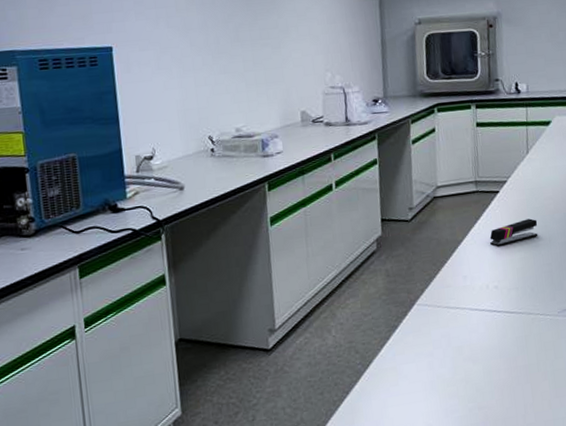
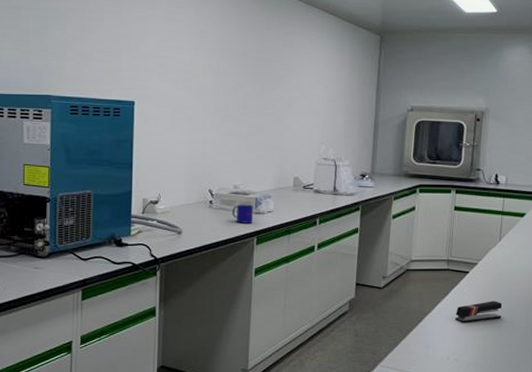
mug: none [237,147,262,170] -> present [232,204,254,224]

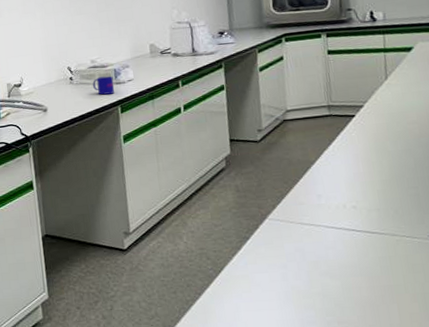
stapler: present [455,301,503,322] -> none [345,142,401,168]

